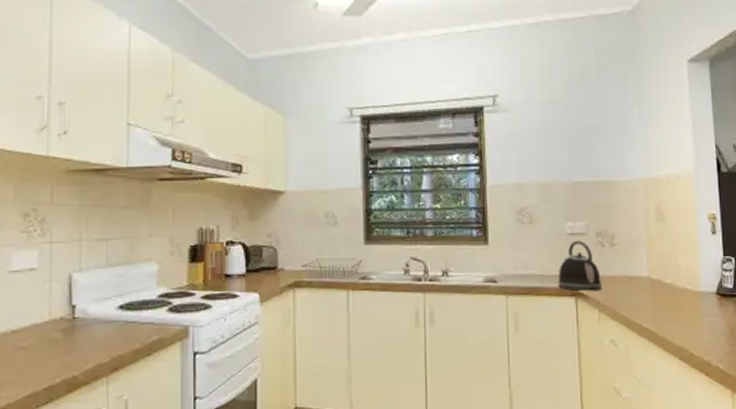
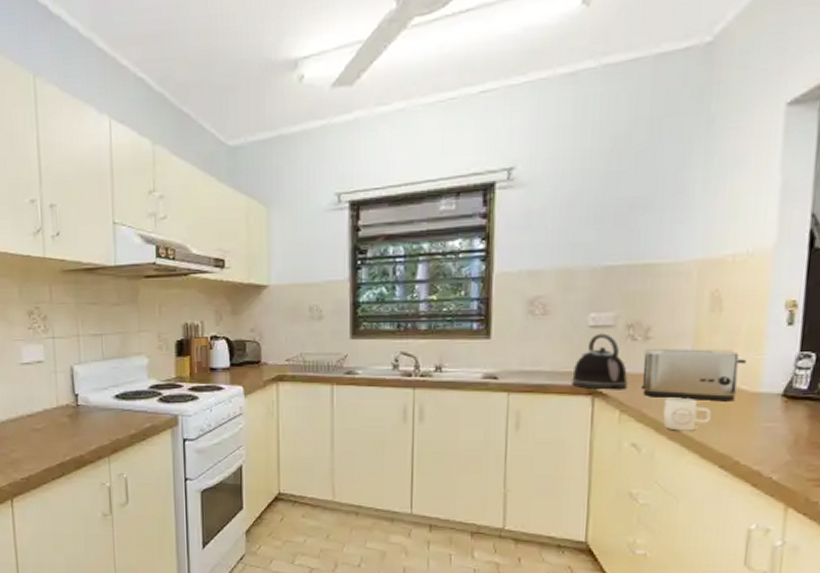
toaster: none [612,253,688,300] -> present [641,348,747,402]
mug: none [631,297,668,328] -> present [663,397,711,431]

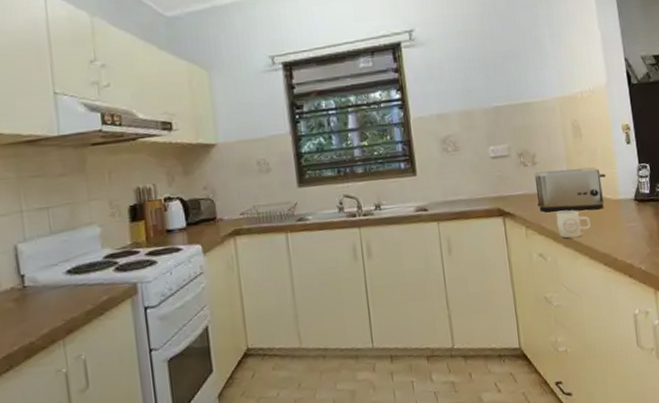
kettle: present [572,333,628,390] -> none [485,162,528,211]

